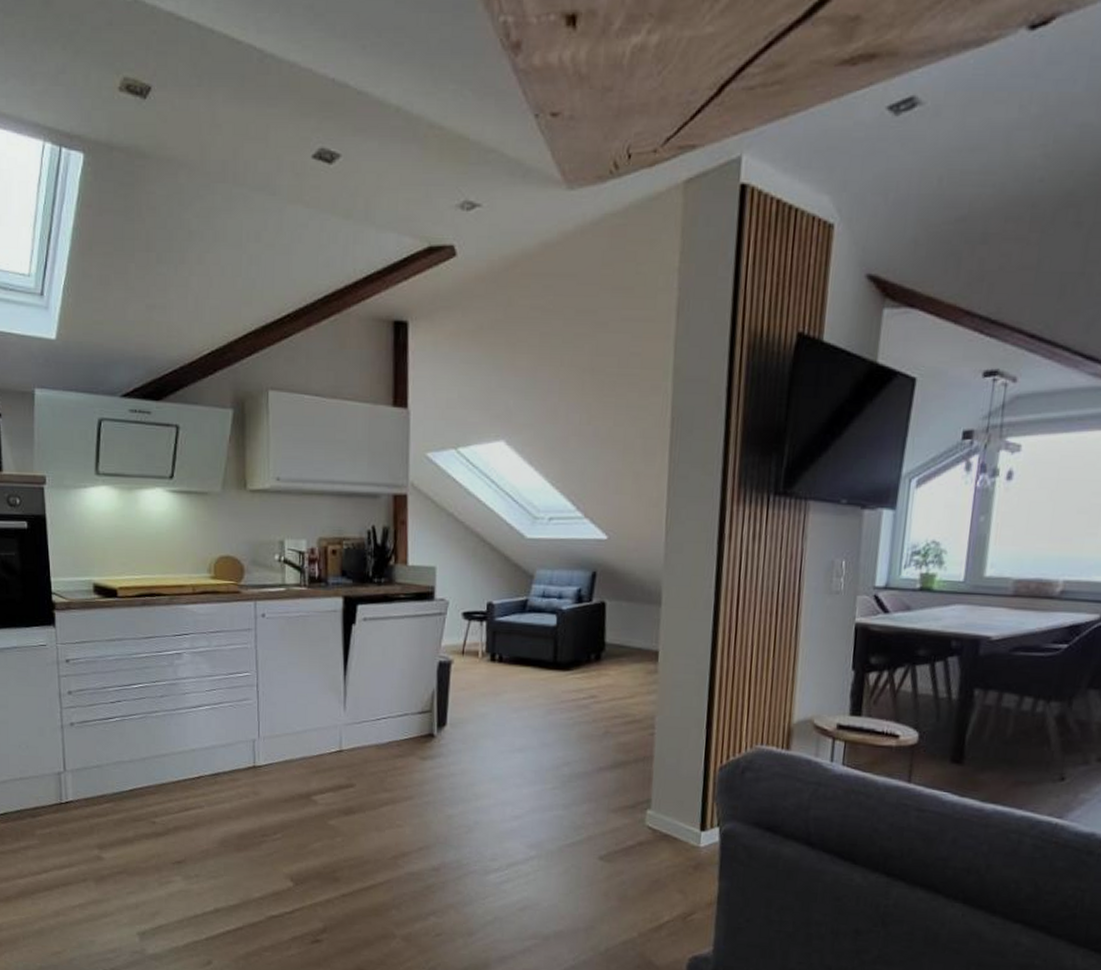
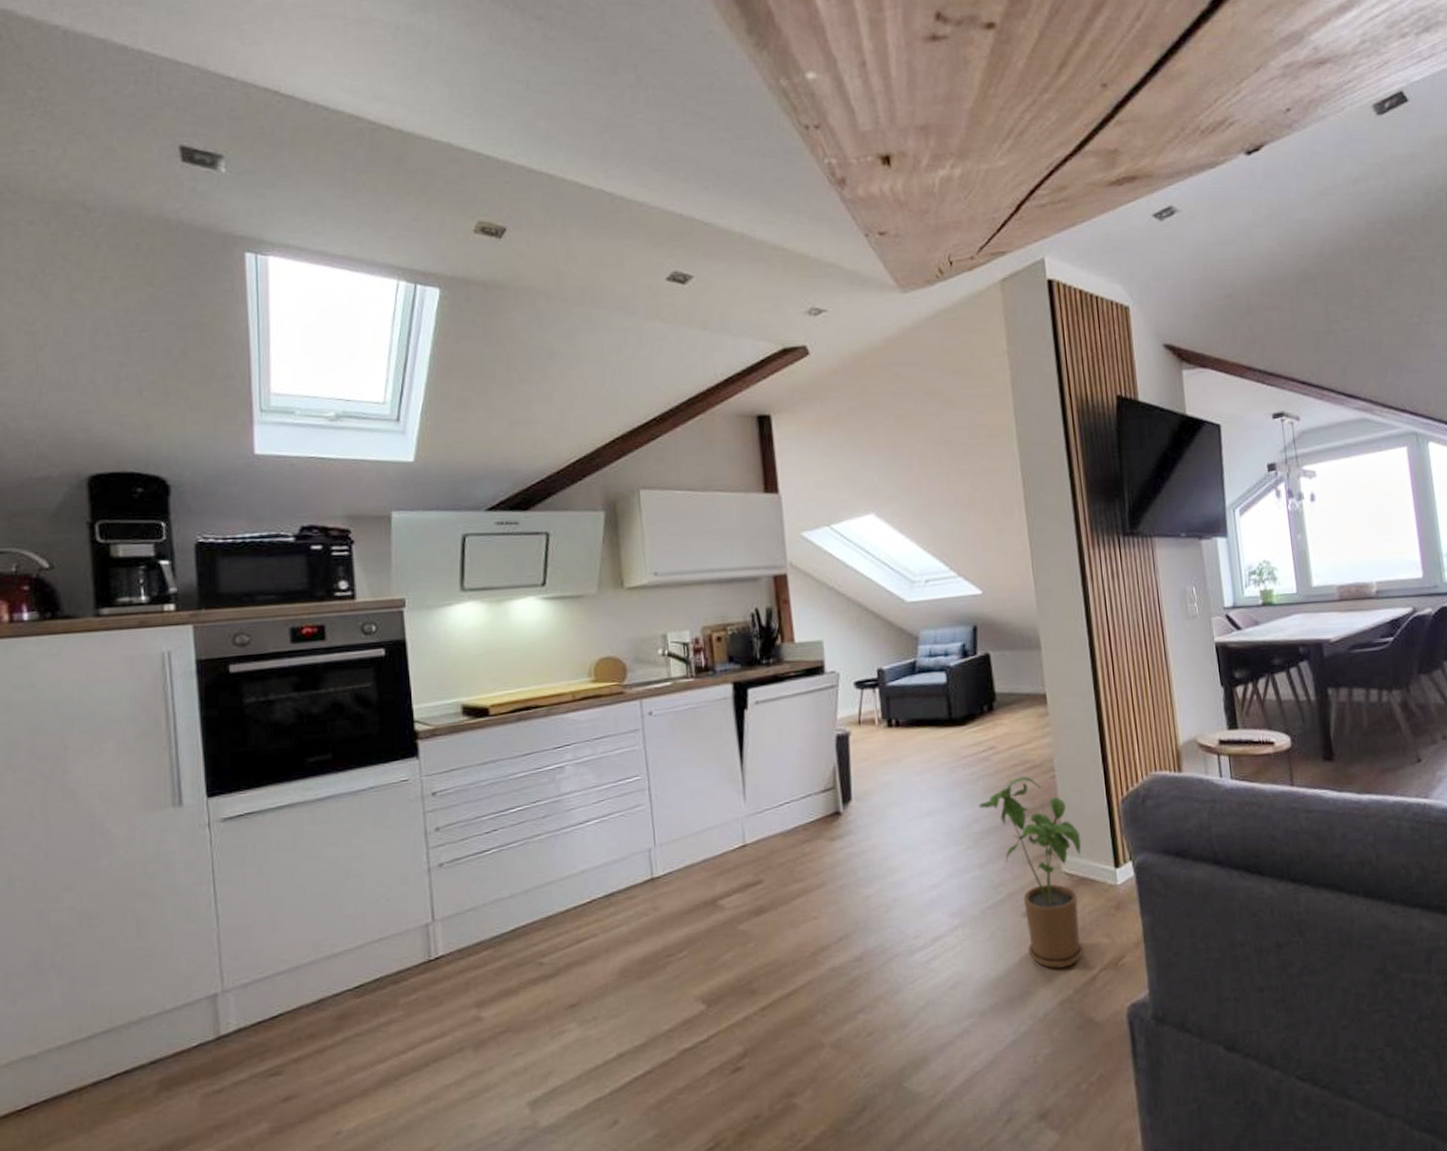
house plant: none [571,729,671,913] -> present [978,776,1084,969]

